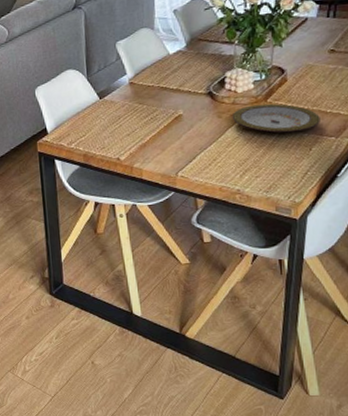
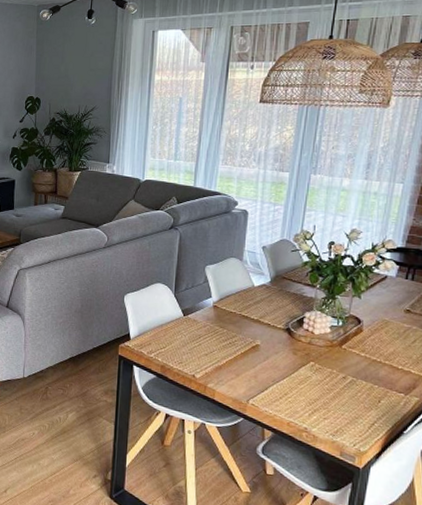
plate: present [231,103,320,133] -> none [306,348,391,382]

